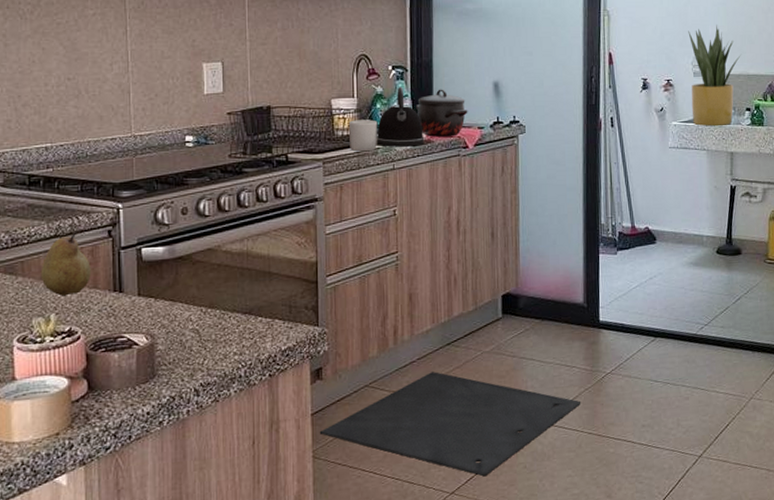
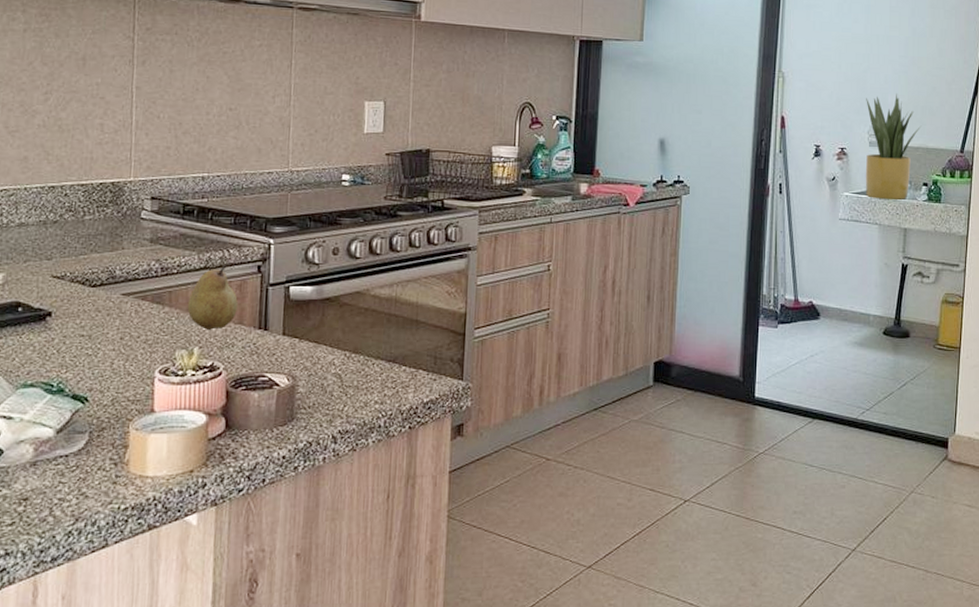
door mat: present [319,372,581,477] -> none [456,437,731,552]
mug: present [348,119,378,152] -> none [507,169,538,203]
kettle: present [376,86,425,147] -> none [535,137,585,201]
cooking pot: present [416,89,468,137] -> none [578,143,631,193]

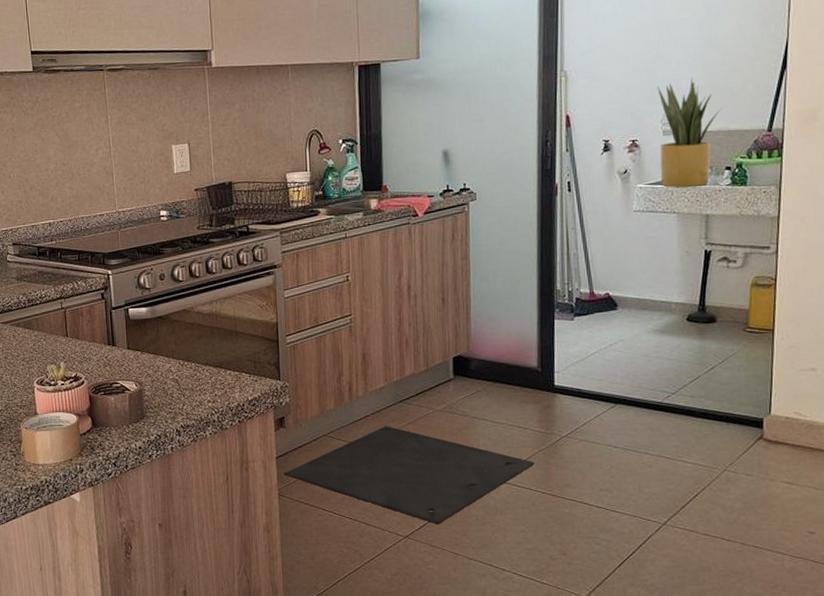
fruit: present [187,262,238,330] -> none [51,292,90,348]
door mat: none [456,437,731,552] -> present [283,426,535,525]

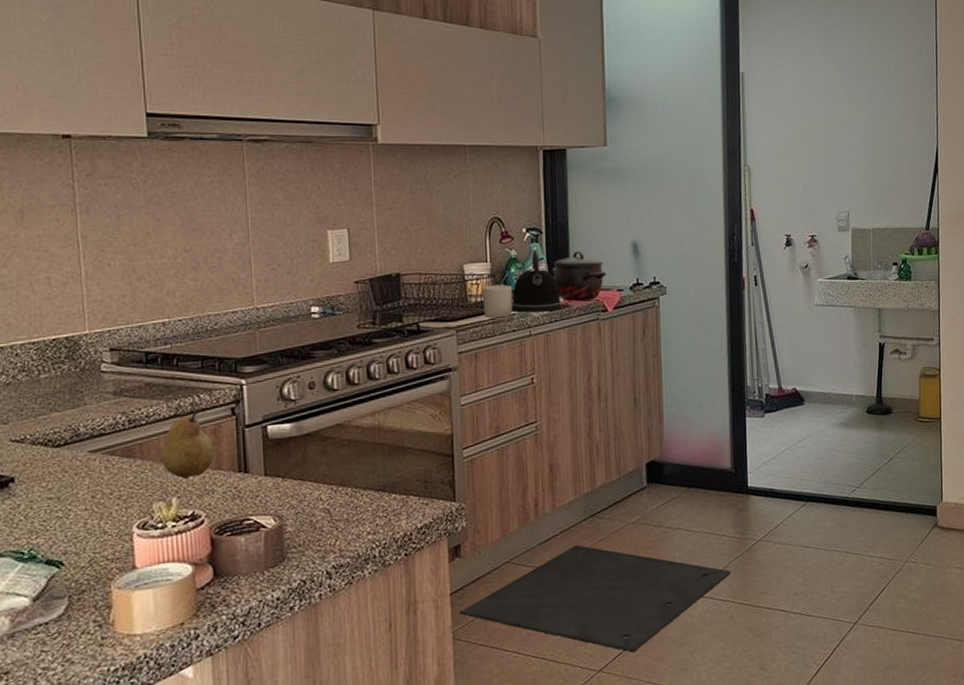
fruit: none [51,292,90,348] -> present [160,407,214,479]
mug: none [302,191,330,222] -> present [481,284,513,319]
kettle: none [328,158,375,217] -> present [511,249,562,313]
cooking pot: none [366,159,418,207] -> present [552,251,607,301]
planter: present [657,78,722,188] -> none [831,177,887,282]

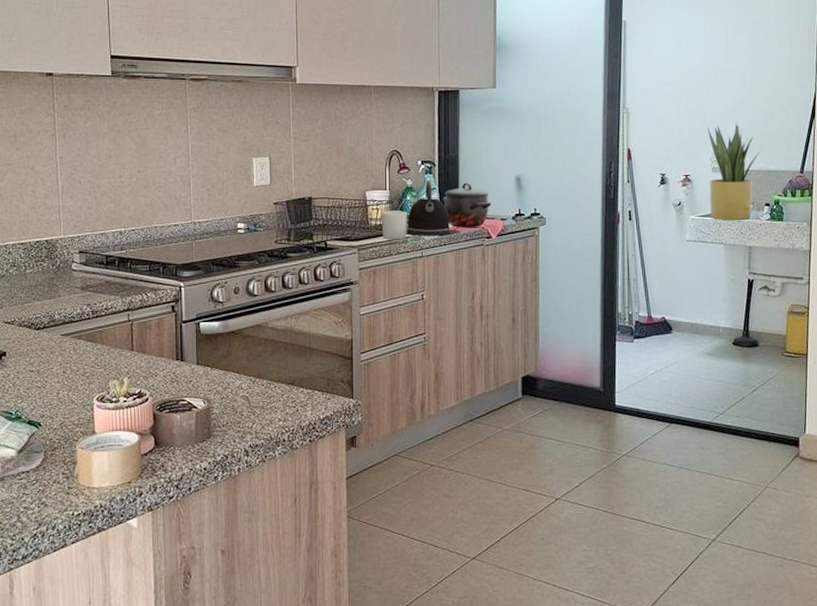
fruit: present [160,407,214,479] -> none [116,304,157,362]
door mat: present [459,545,732,653] -> none [353,445,597,545]
planter: none [831,177,887,282] -> present [707,121,762,220]

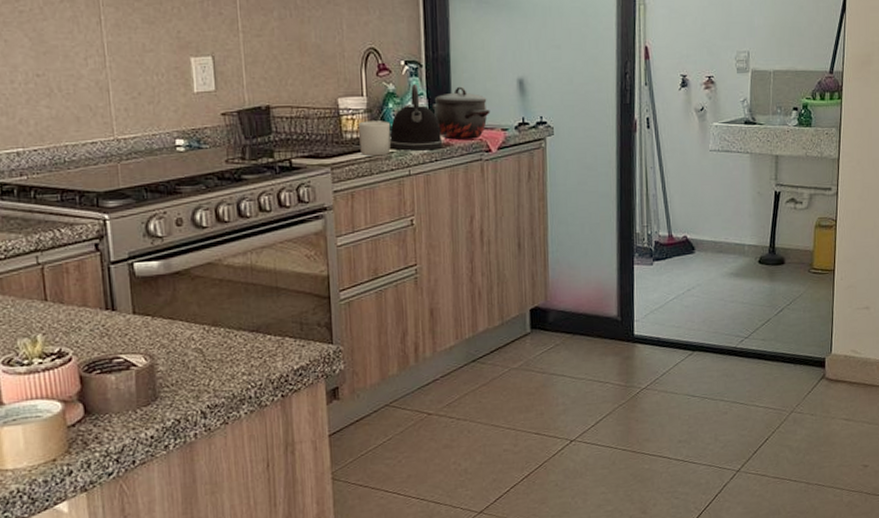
planter: present [707,121,762,220] -> none [732,15,790,127]

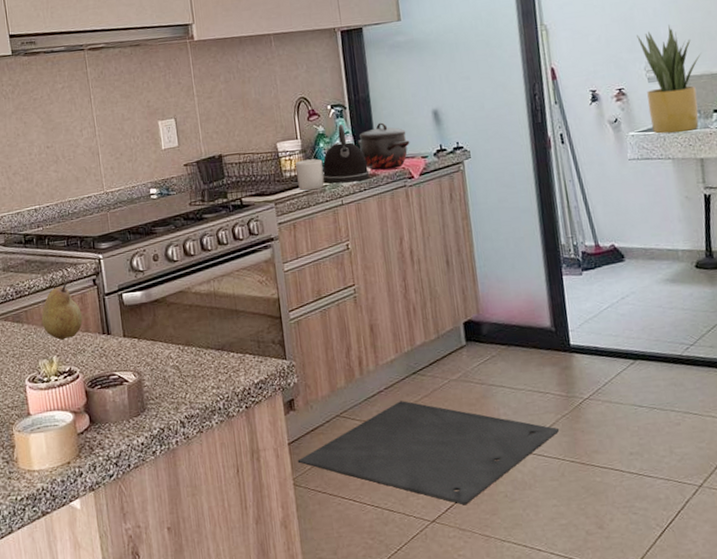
fruit: none [22,242,79,315] -> present [41,279,82,340]
door mat: none [338,389,615,495] -> present [297,401,560,505]
planter: none [732,15,790,127] -> present [637,25,702,134]

